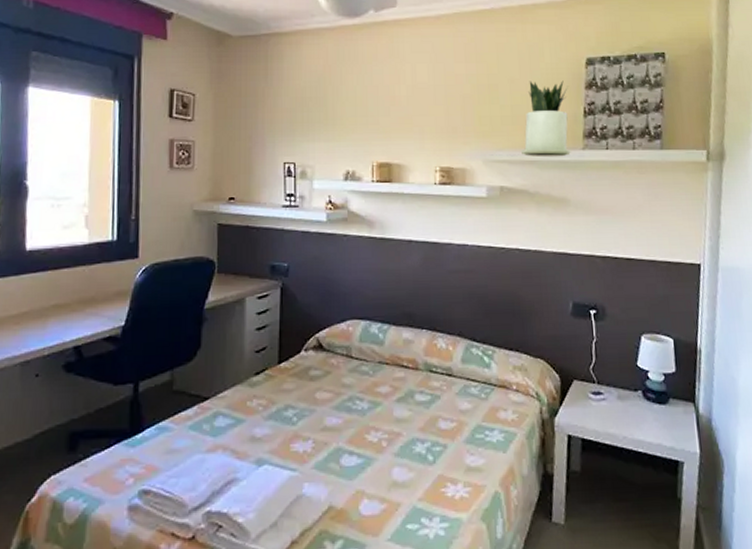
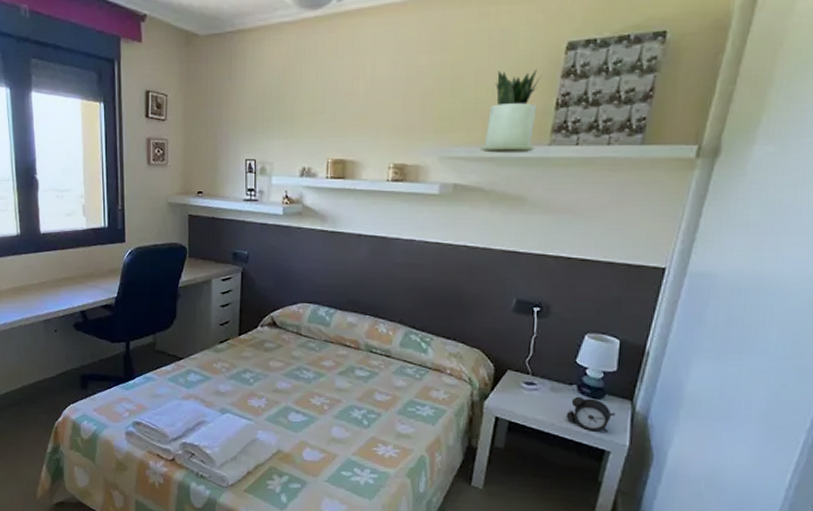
alarm clock: none [636,403,682,441] -> present [566,396,615,432]

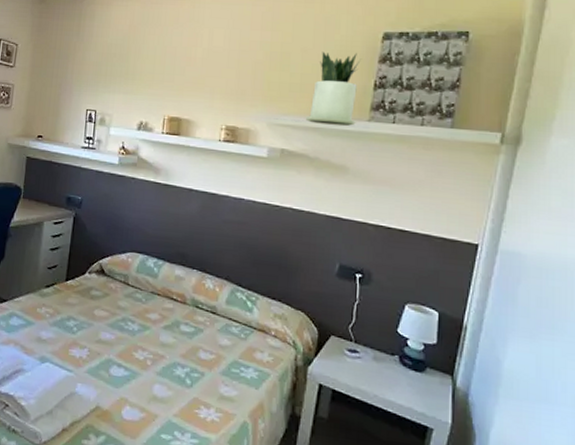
alarm clock: present [566,396,615,432] -> none [388,367,436,408]

